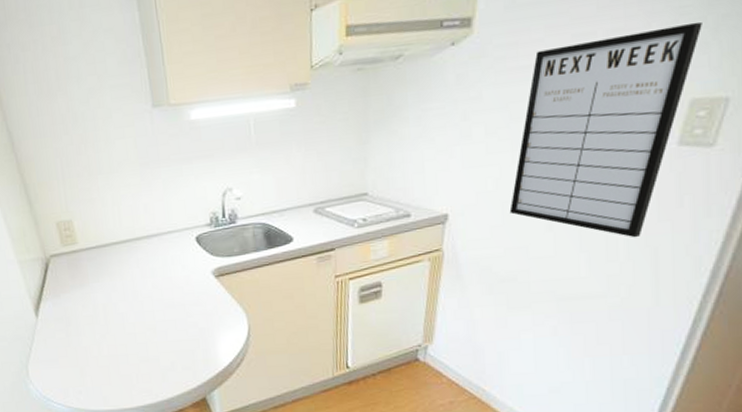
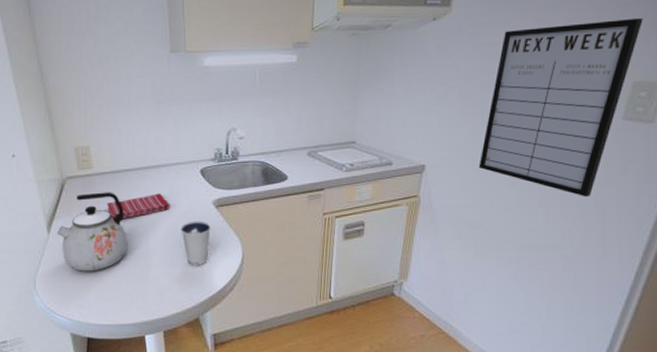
kettle: none [46,268,124,356] -> present [57,192,128,272]
dish towel: none [96,266,166,298] -> present [106,193,170,220]
dixie cup: none [178,293,212,343] -> present [180,221,211,266]

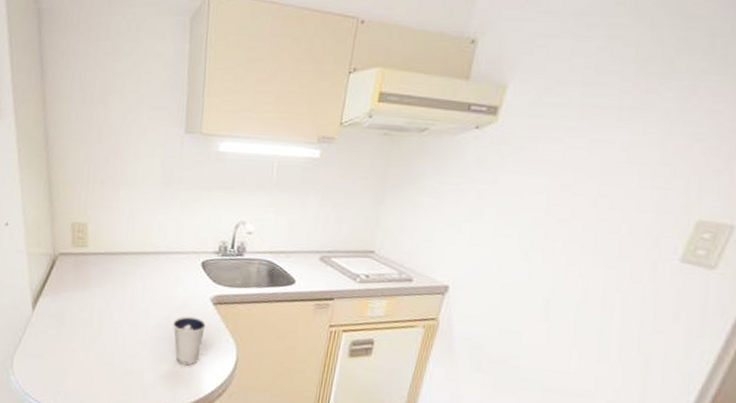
kettle: present [57,192,128,272] -> none [42,273,116,357]
dish towel: present [106,193,170,220] -> none [97,282,165,306]
writing board: present [478,17,643,198] -> none [508,148,716,344]

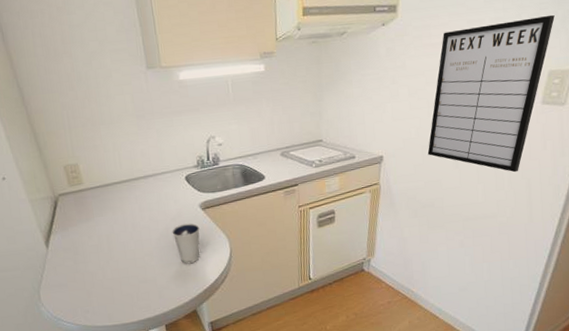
writing board: none [508,148,716,344] -> present [427,14,555,173]

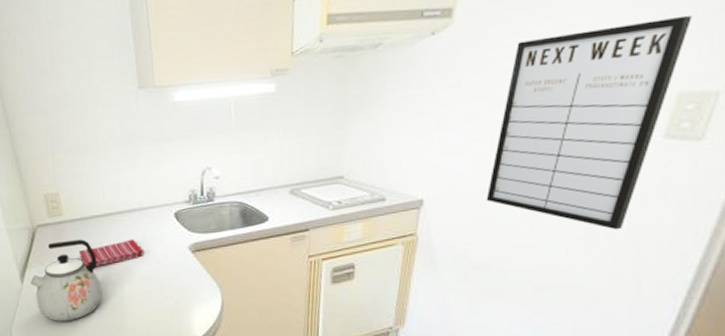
kettle: none [55,204,125,280] -> present [30,239,103,321]
dish towel: none [100,201,161,230] -> present [78,239,144,268]
dixie cup: present [172,223,200,264] -> none [156,267,188,314]

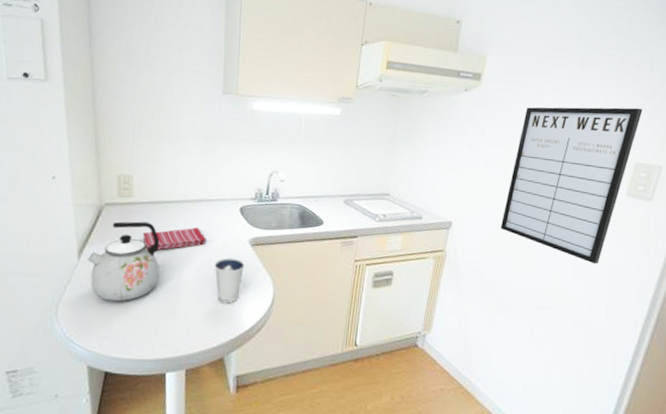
dixie cup: none [156,267,188,314] -> present [214,257,245,304]

